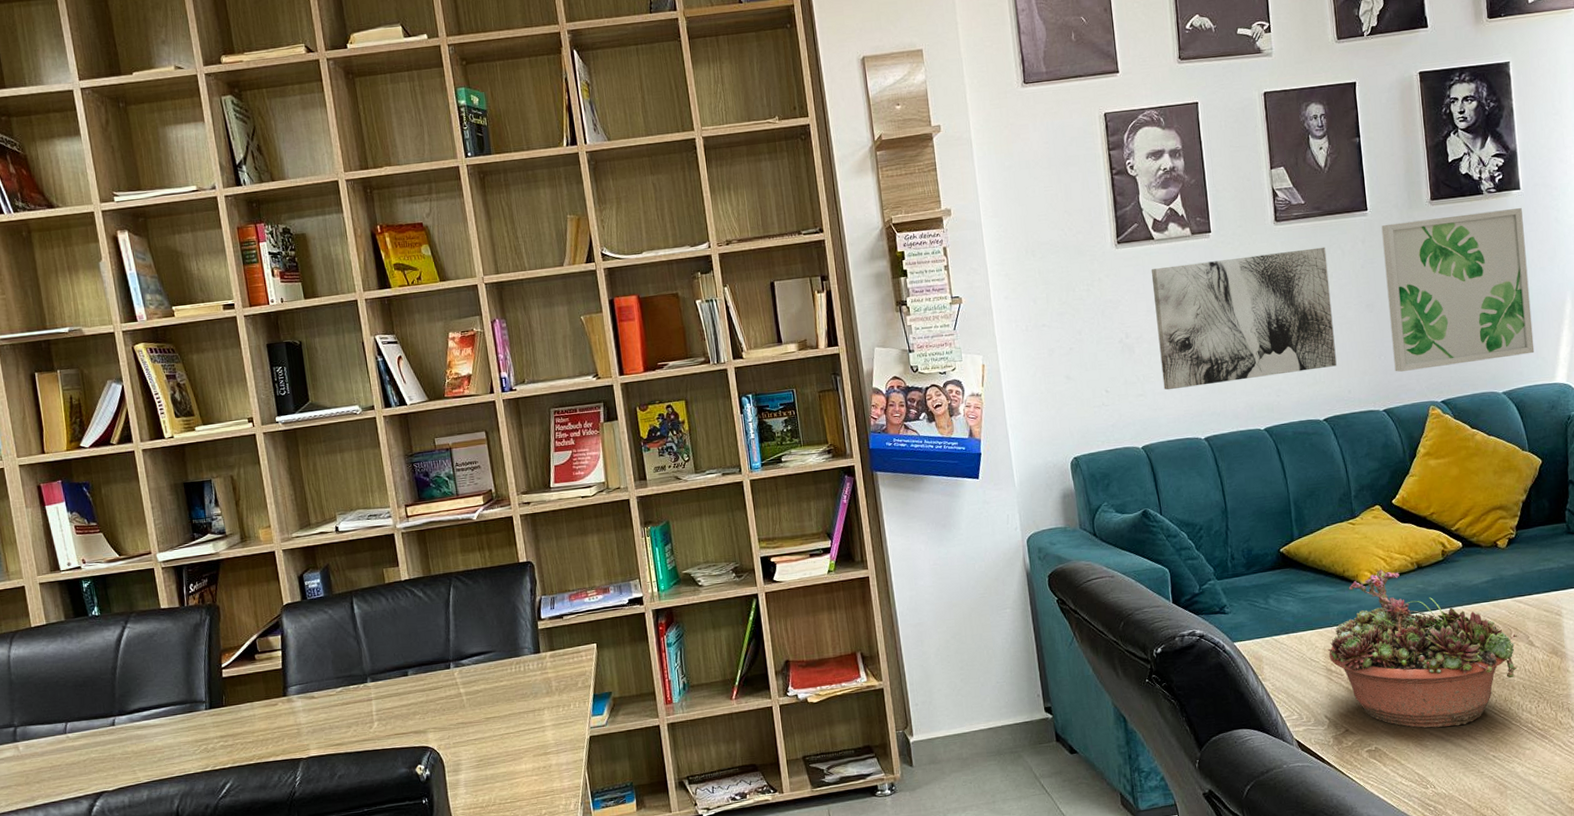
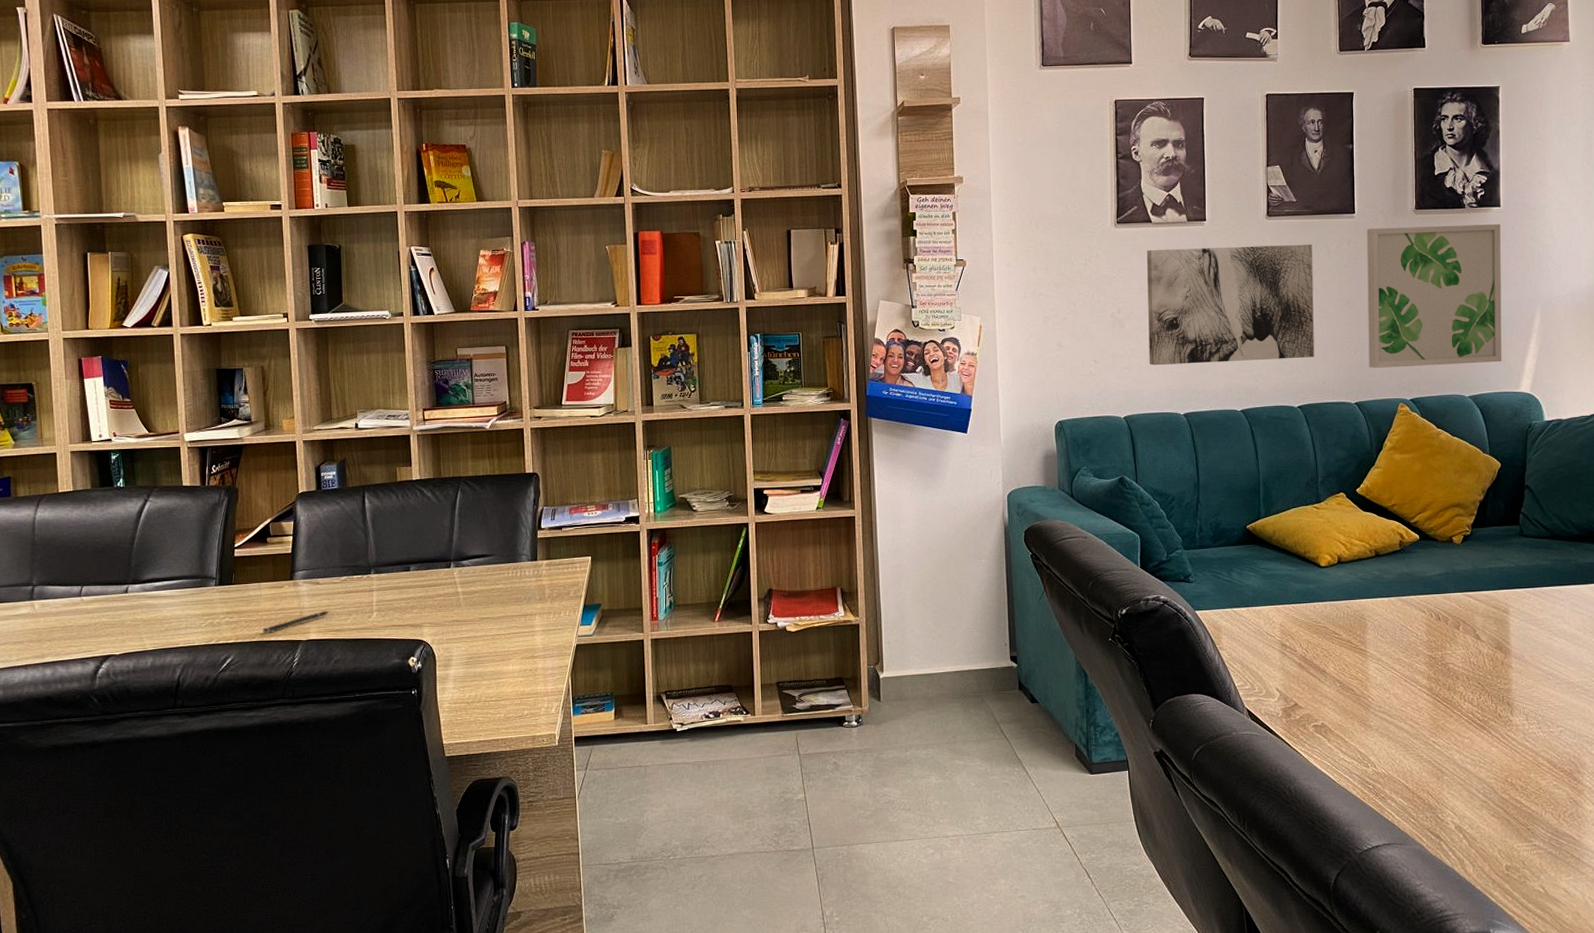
pen: none [260,725,329,754] -> present [263,611,330,633]
succulent planter: present [1327,569,1518,728] -> none [1284,554,1466,710]

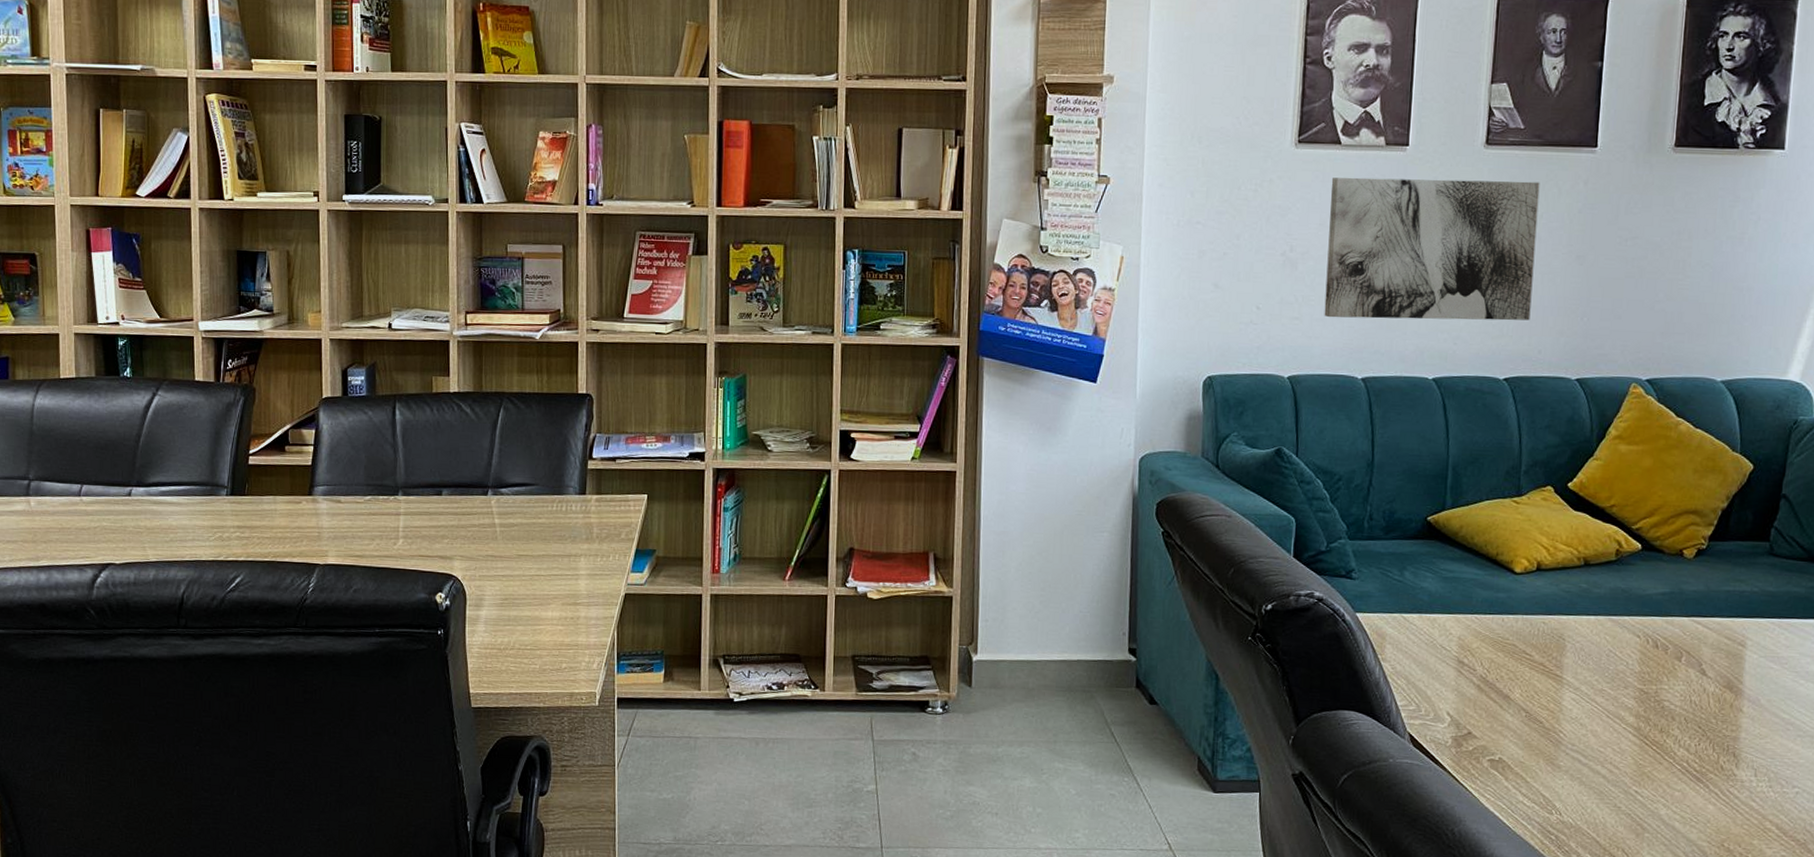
pen: present [263,611,330,633] -> none [276,533,351,553]
wall art: present [1367,224,1502,368] -> none [1597,166,1782,342]

